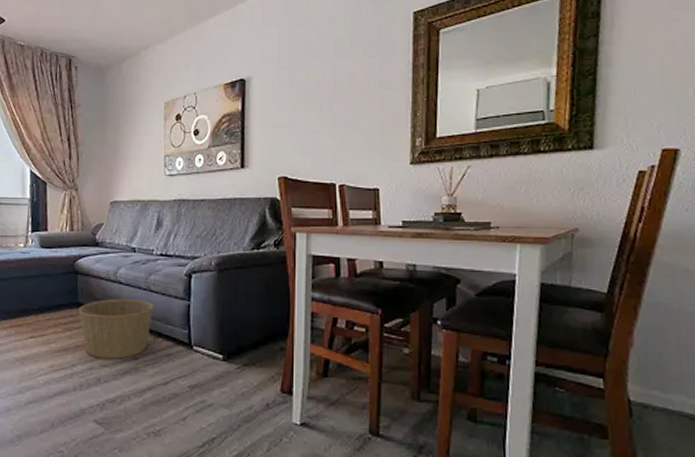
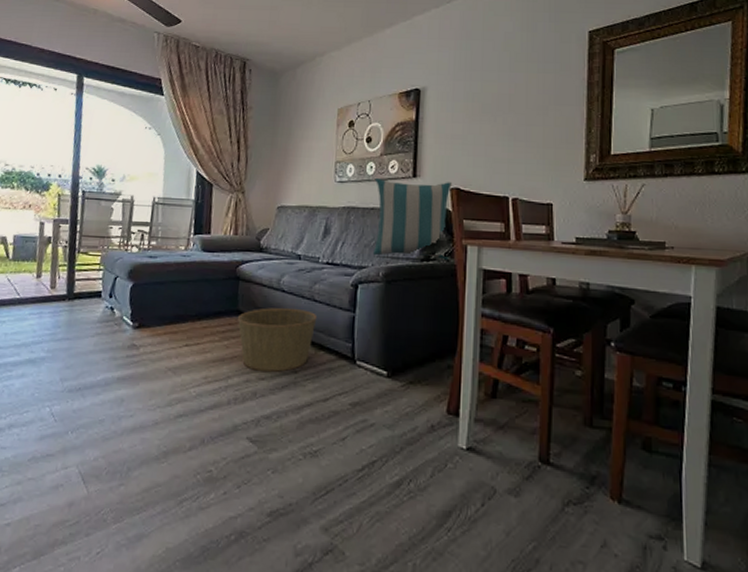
pillow: none [203,169,280,247] -> present [372,177,452,260]

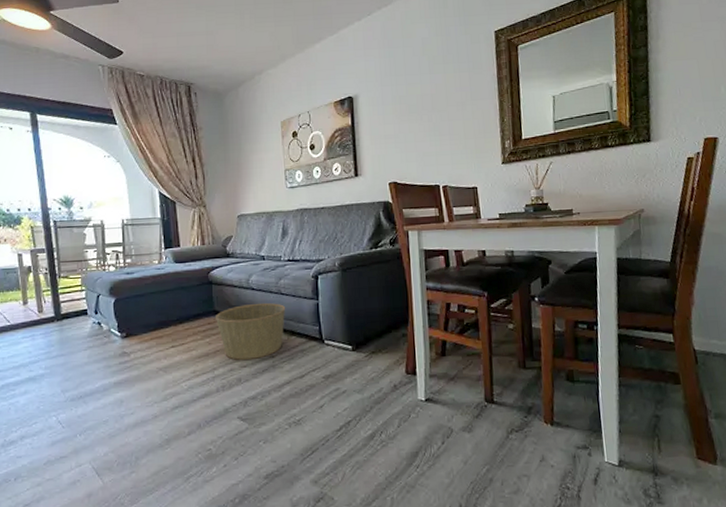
pillow: present [372,177,452,260] -> none [321,177,395,249]

